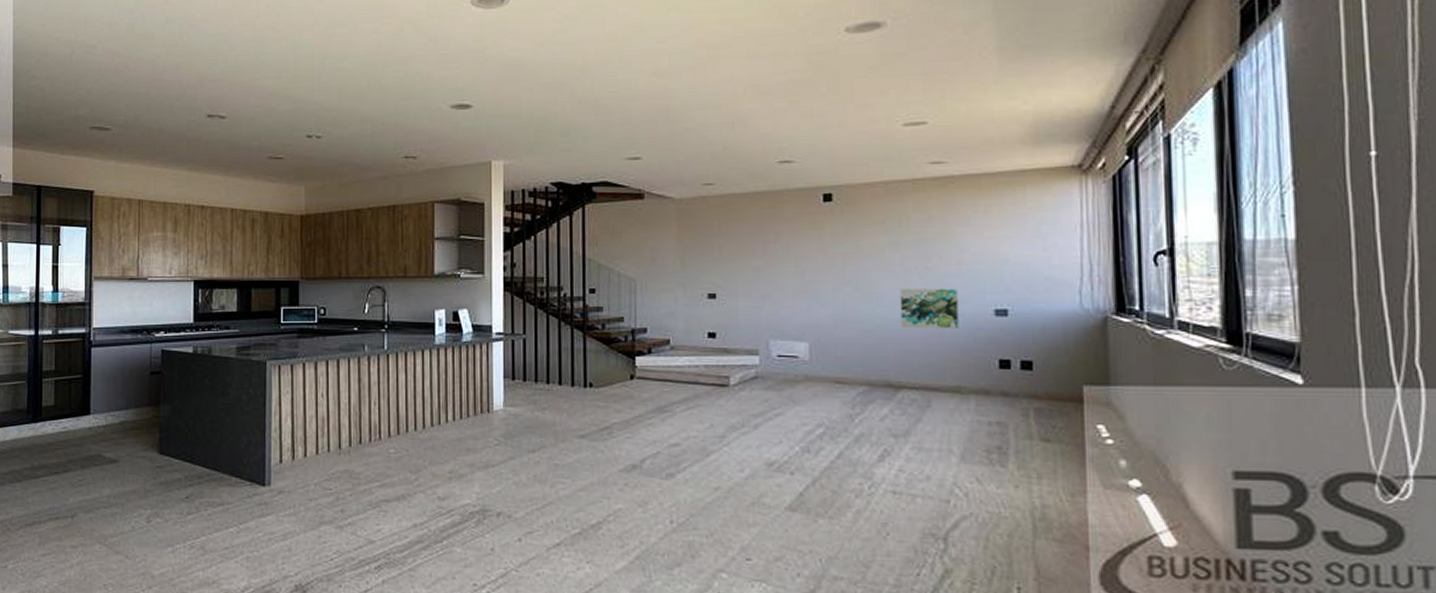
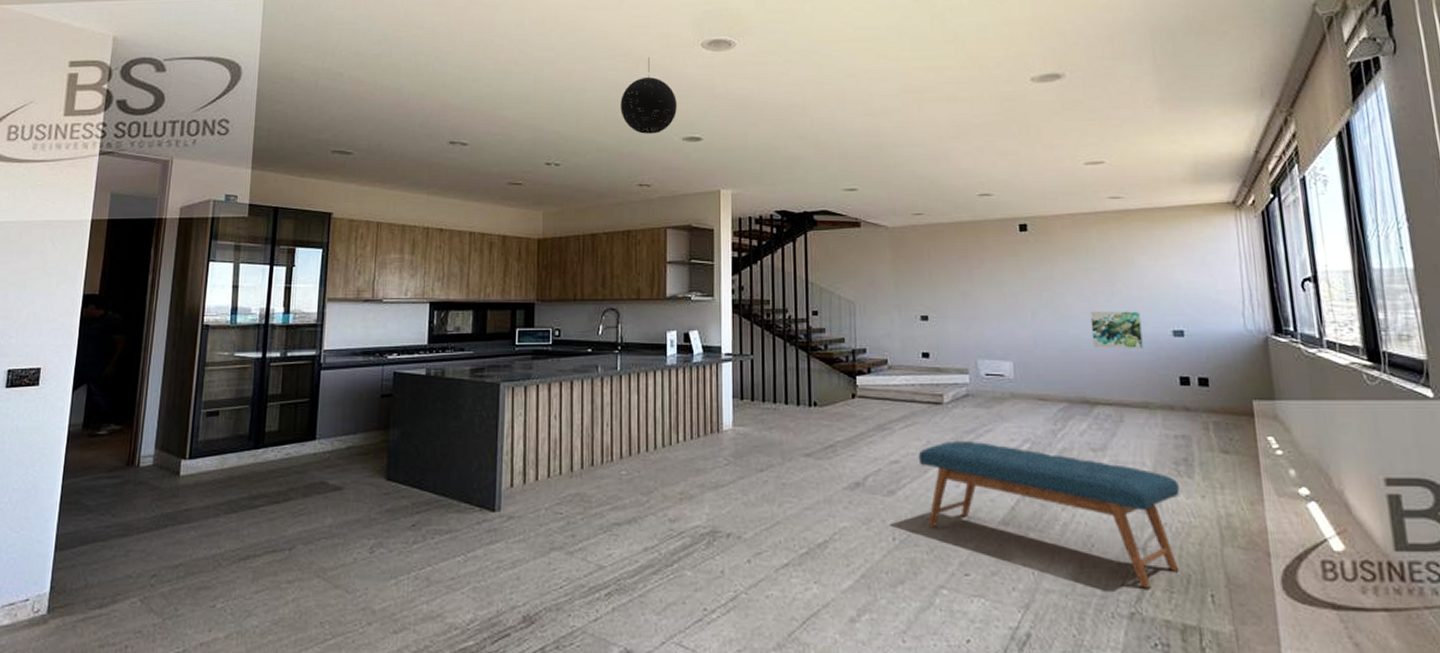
pendant light: none [384,18,444,102] -> present [621,57,677,134]
bench: none [700,424,989,579] -> present [918,440,1180,588]

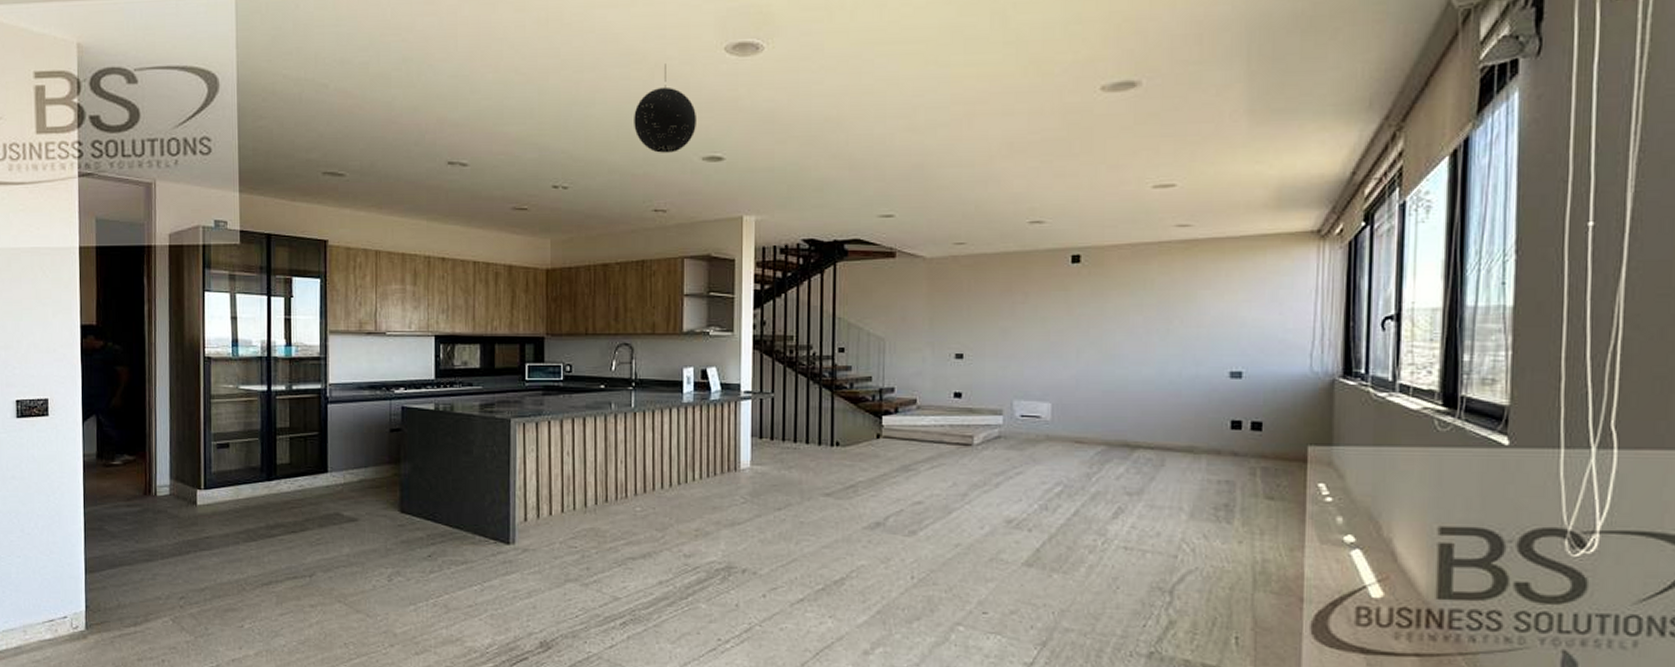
bench: present [918,440,1180,588] -> none [943,482,1216,630]
wall art: present [1090,311,1143,348] -> none [1140,351,1196,390]

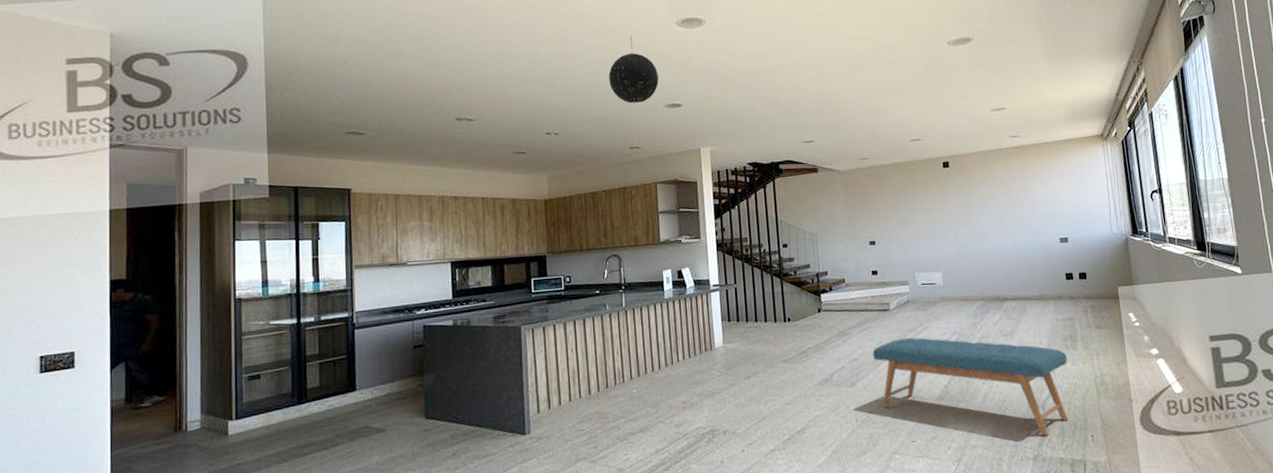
bench: none [943,482,1216,630] -> present [872,337,1068,436]

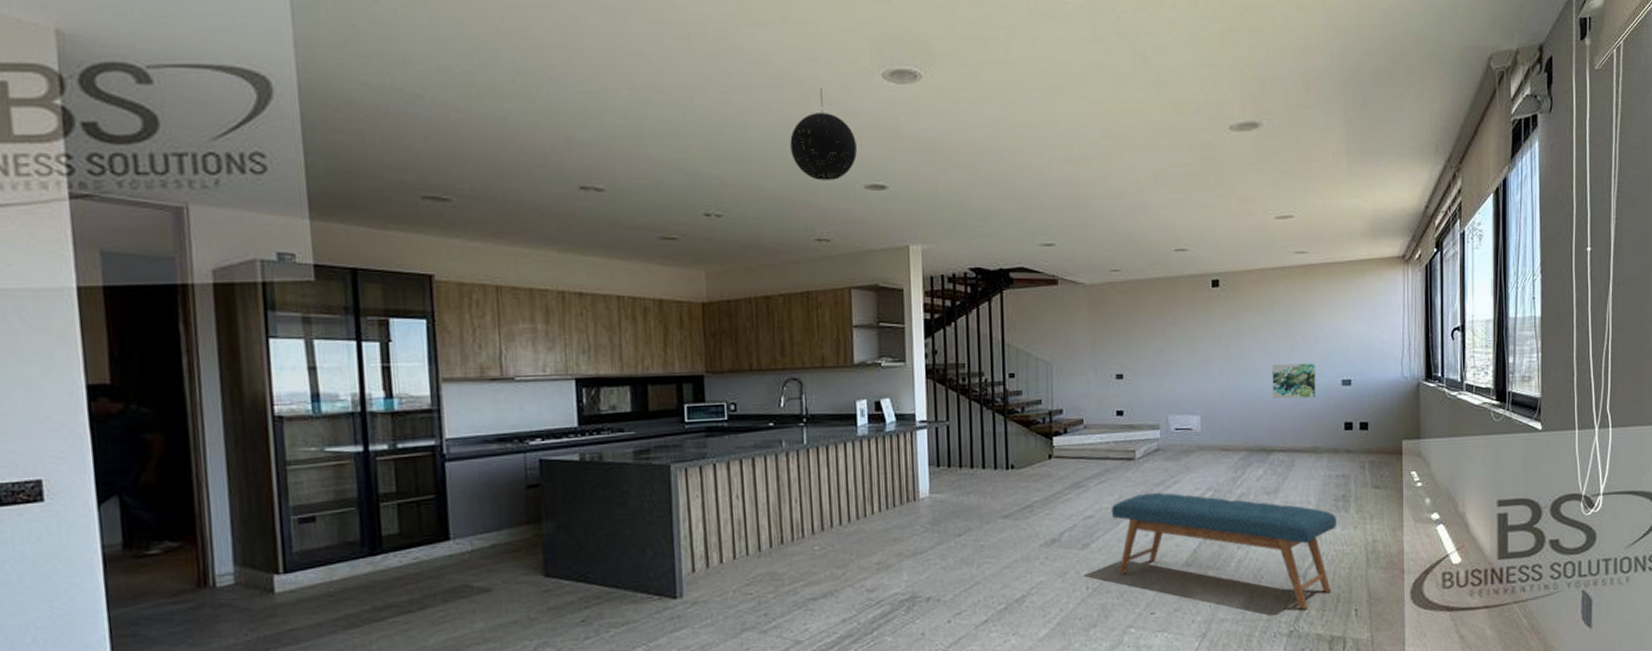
wall art: none [998,225,1039,256] -> present [1272,363,1316,399]

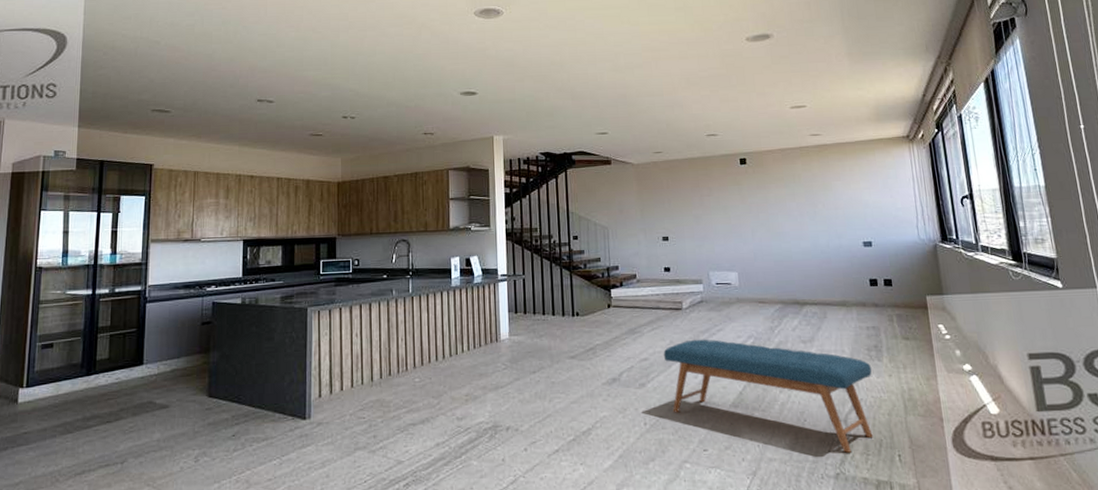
pendant light: present [790,88,857,180] -> none [406,24,455,90]
wall art: present [1272,363,1316,399] -> none [798,227,840,259]

